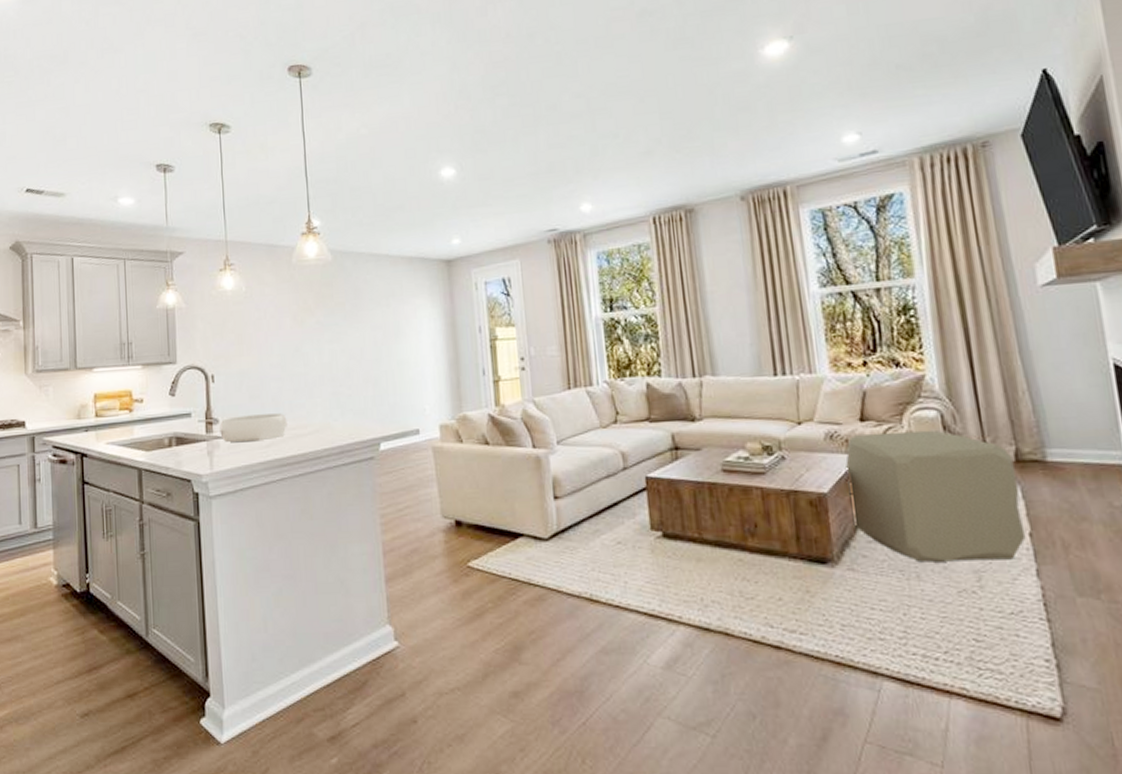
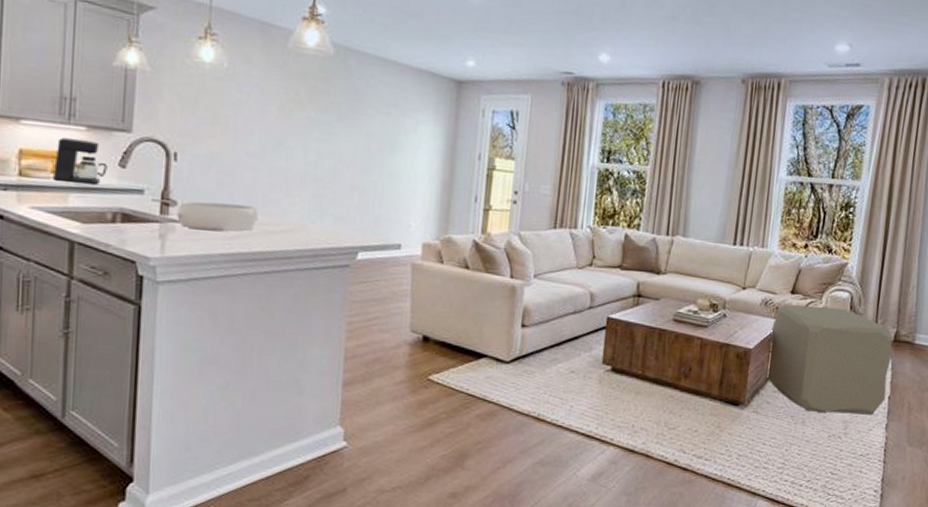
coffee maker: none [121,377,161,418] -> present [53,137,107,186]

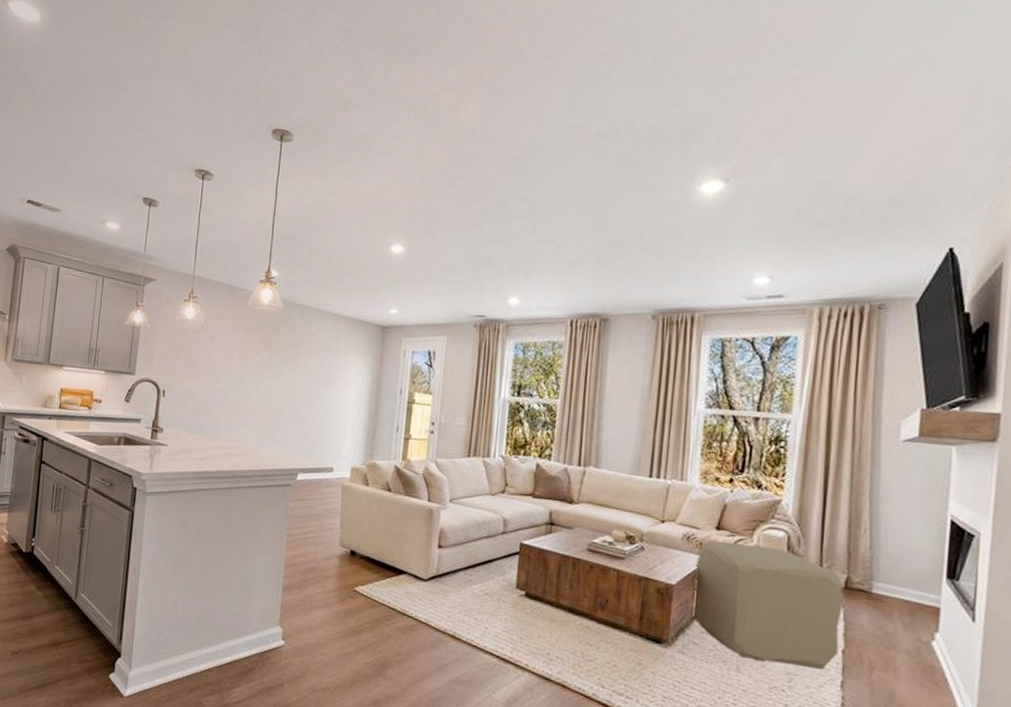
coffee maker: present [53,137,107,186] -> none [81,379,117,416]
bowl: present [177,201,258,232] -> none [163,428,222,454]

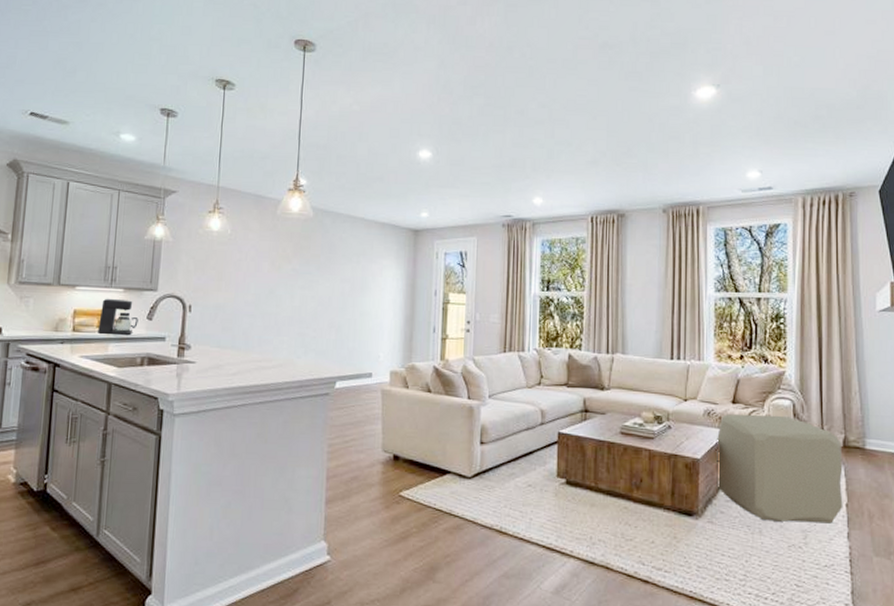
coffee maker: none [81,379,117,416] -> present [98,298,138,336]

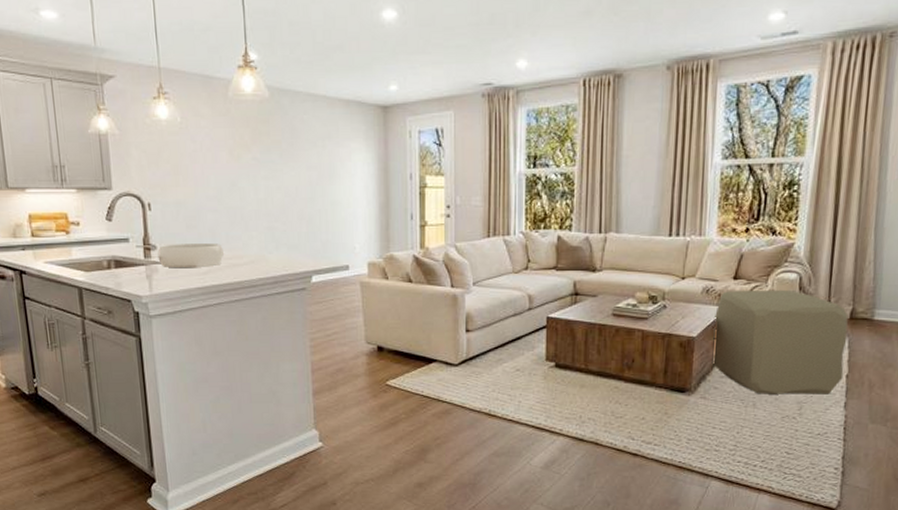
coffee maker: present [98,298,138,336] -> none [56,200,98,239]
bowl: none [191,344,254,369] -> present [157,243,224,269]

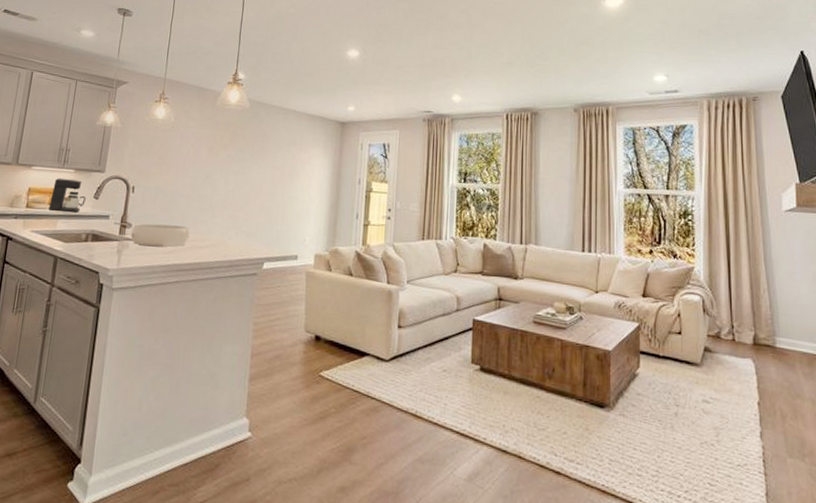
coffee maker: none [56,200,98,239] -> present [49,178,86,213]
pouf: present [712,289,848,395] -> none [628,307,755,422]

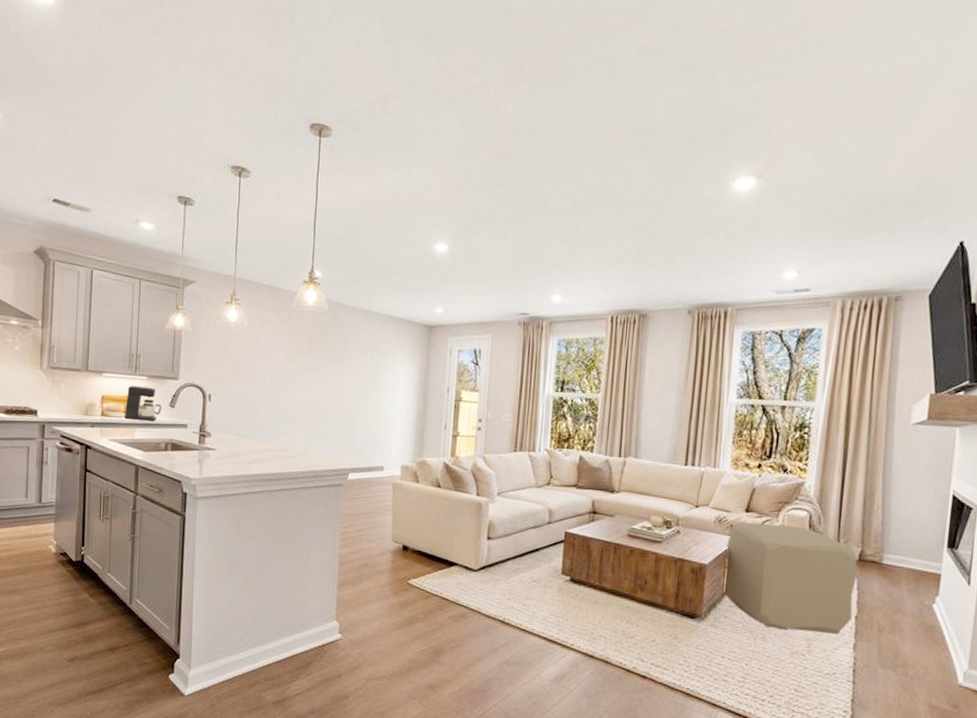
bowl: present [131,223,190,247] -> none [211,433,271,457]
pouf: none [628,307,755,422] -> present [722,522,857,634]

